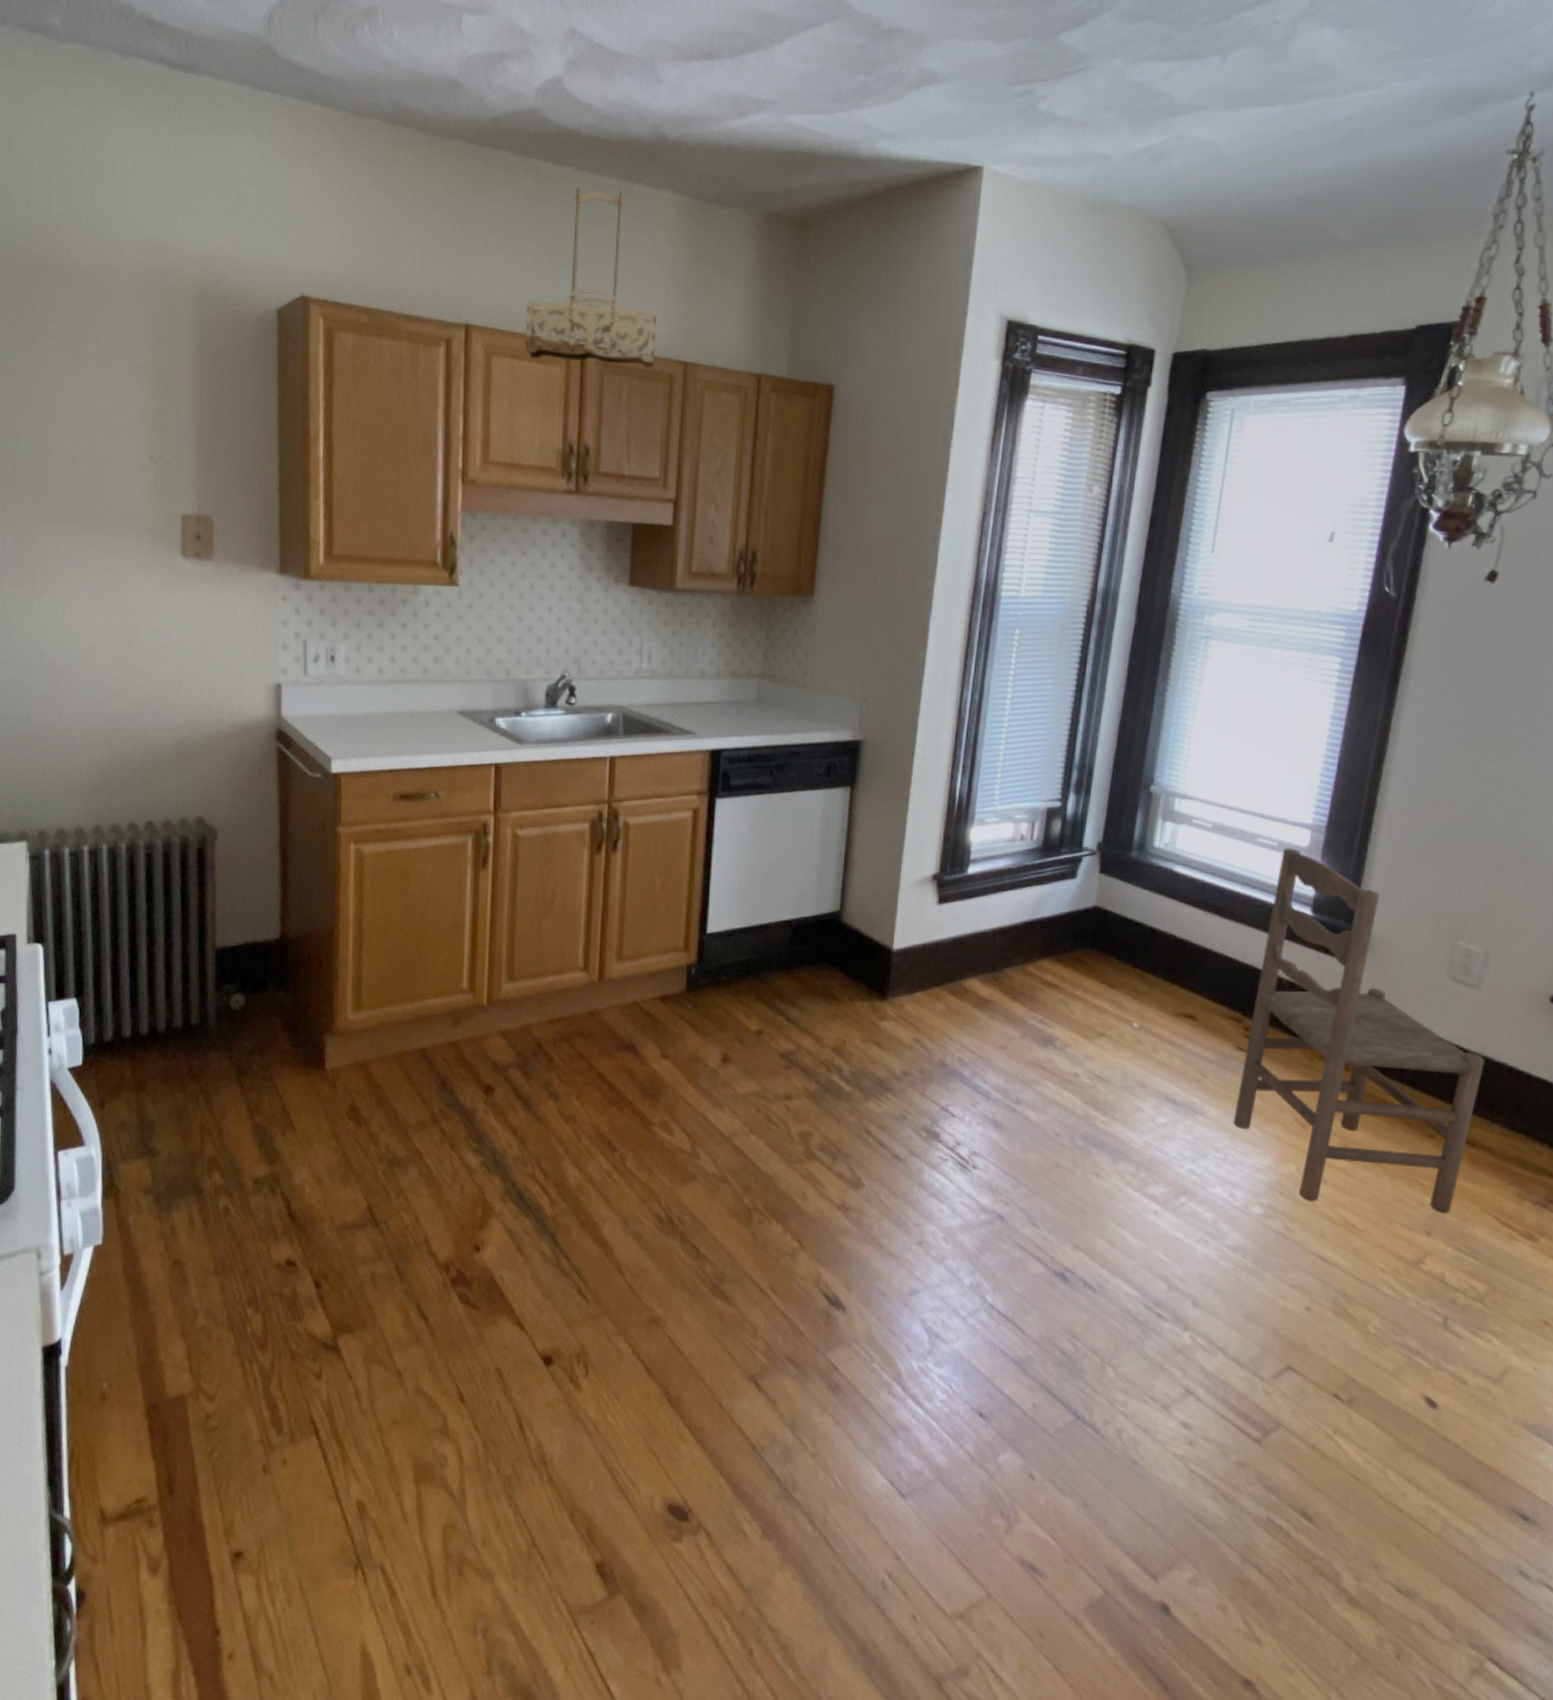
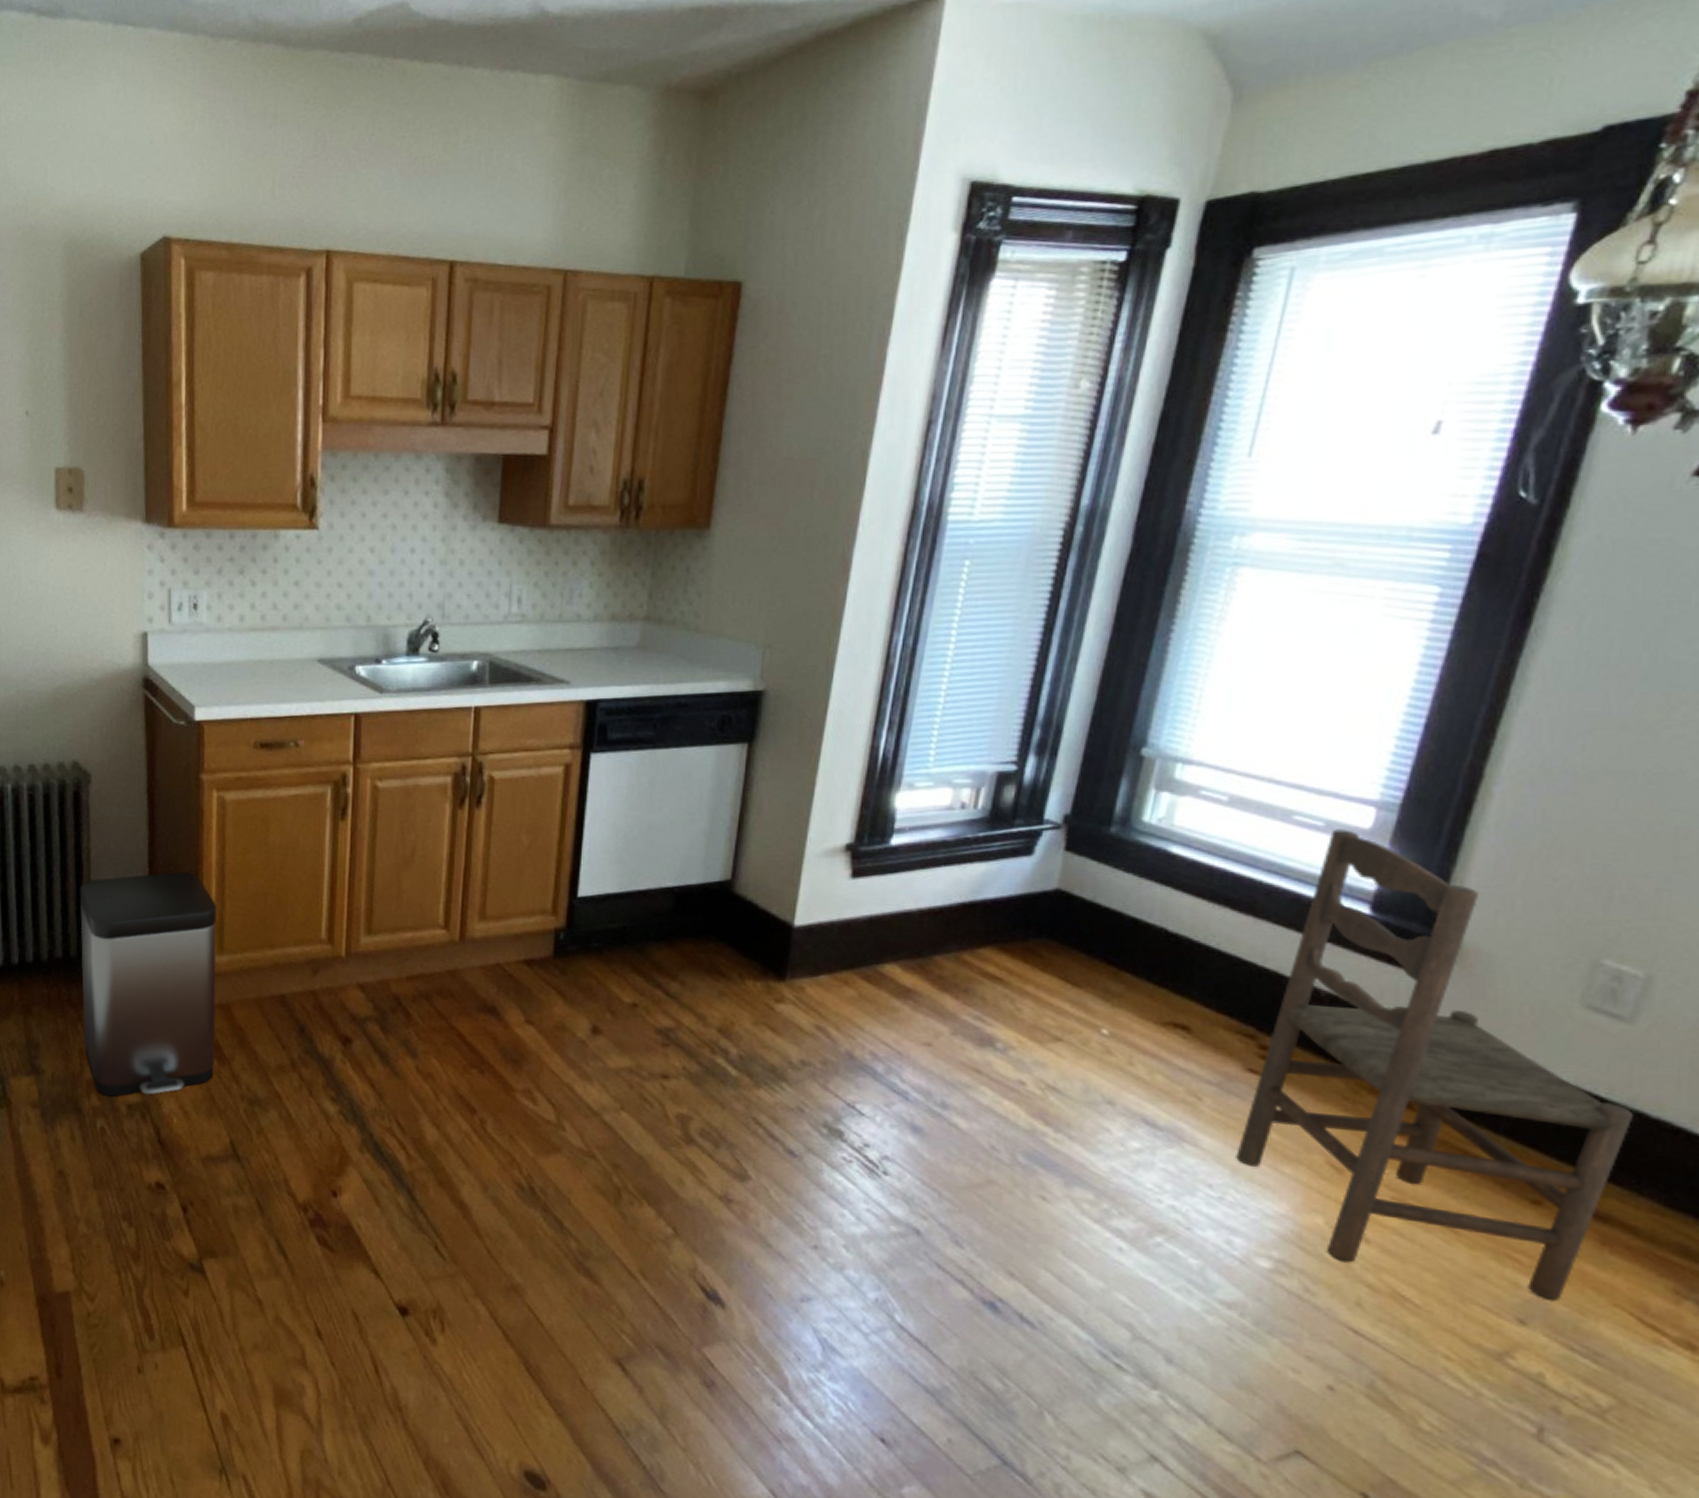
pedal bin: none [203,928,354,1173] -> present [79,871,217,1097]
decorative basket: present [525,187,658,368] -> none [388,82,534,282]

